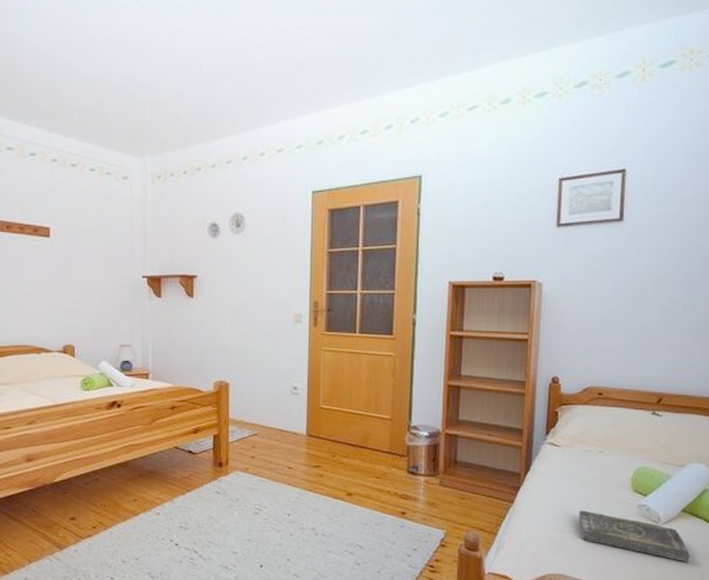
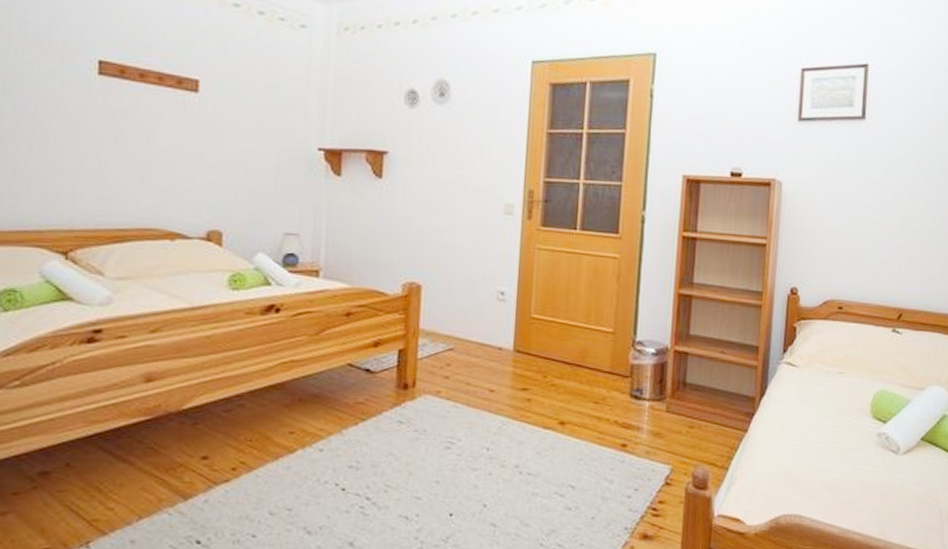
book: present [578,510,691,563] -> none [816,440,930,498]

